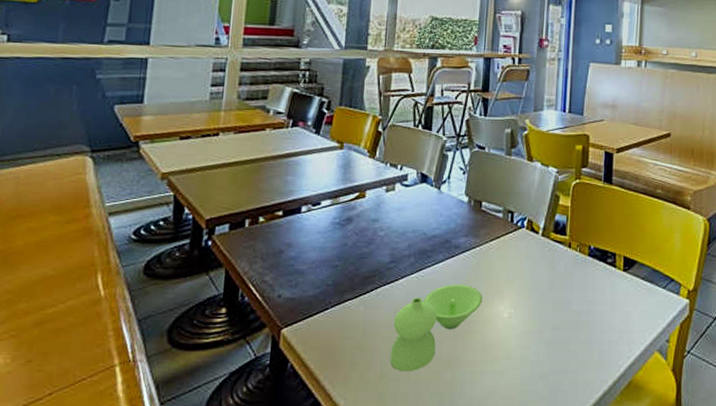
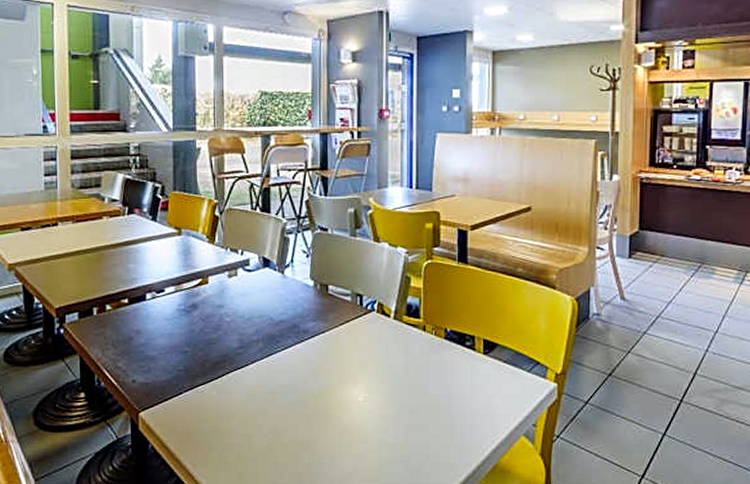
teapot: present [390,284,483,372] -> none [247,368,336,454]

